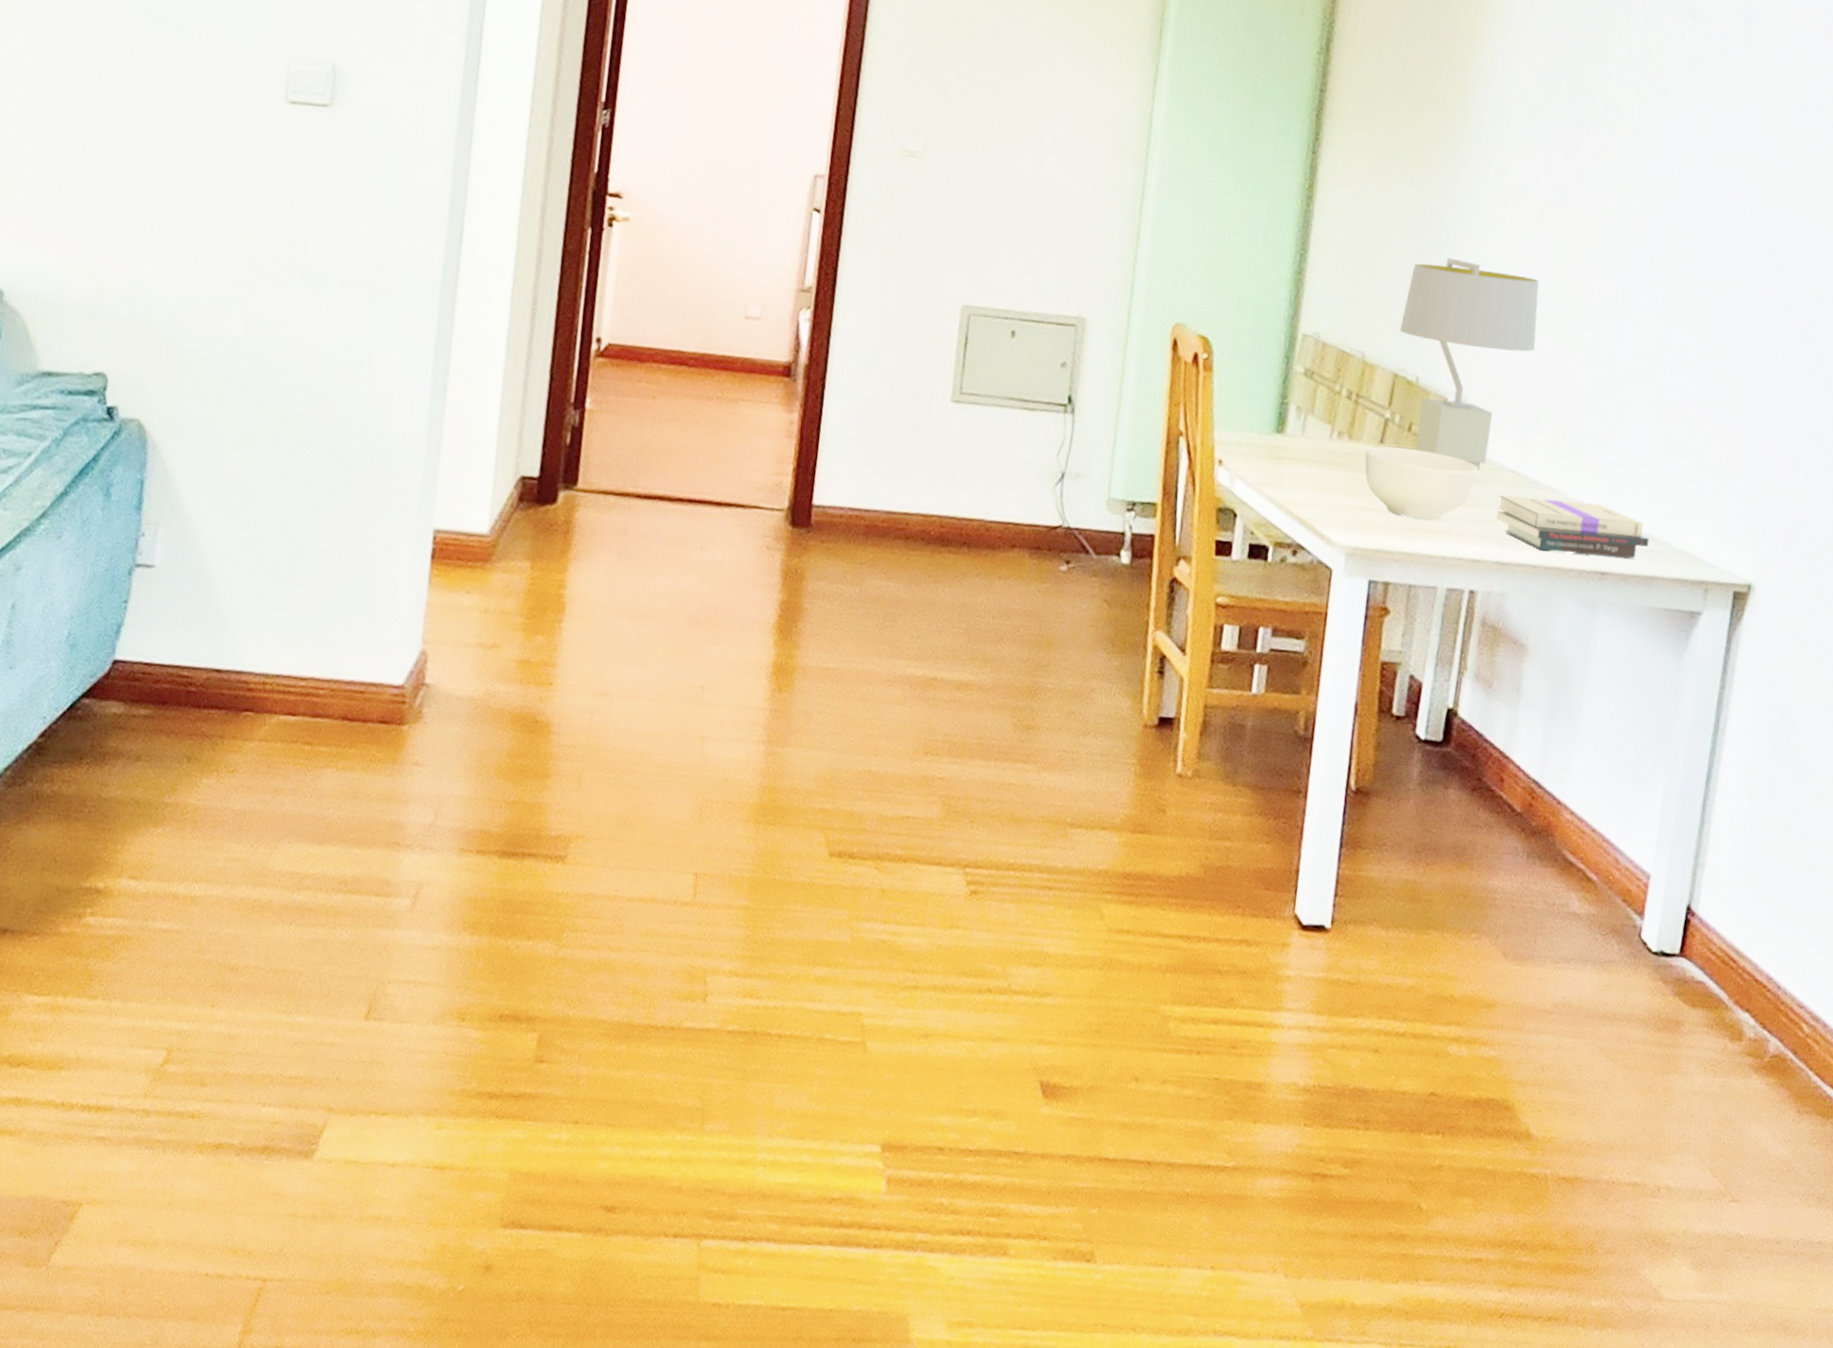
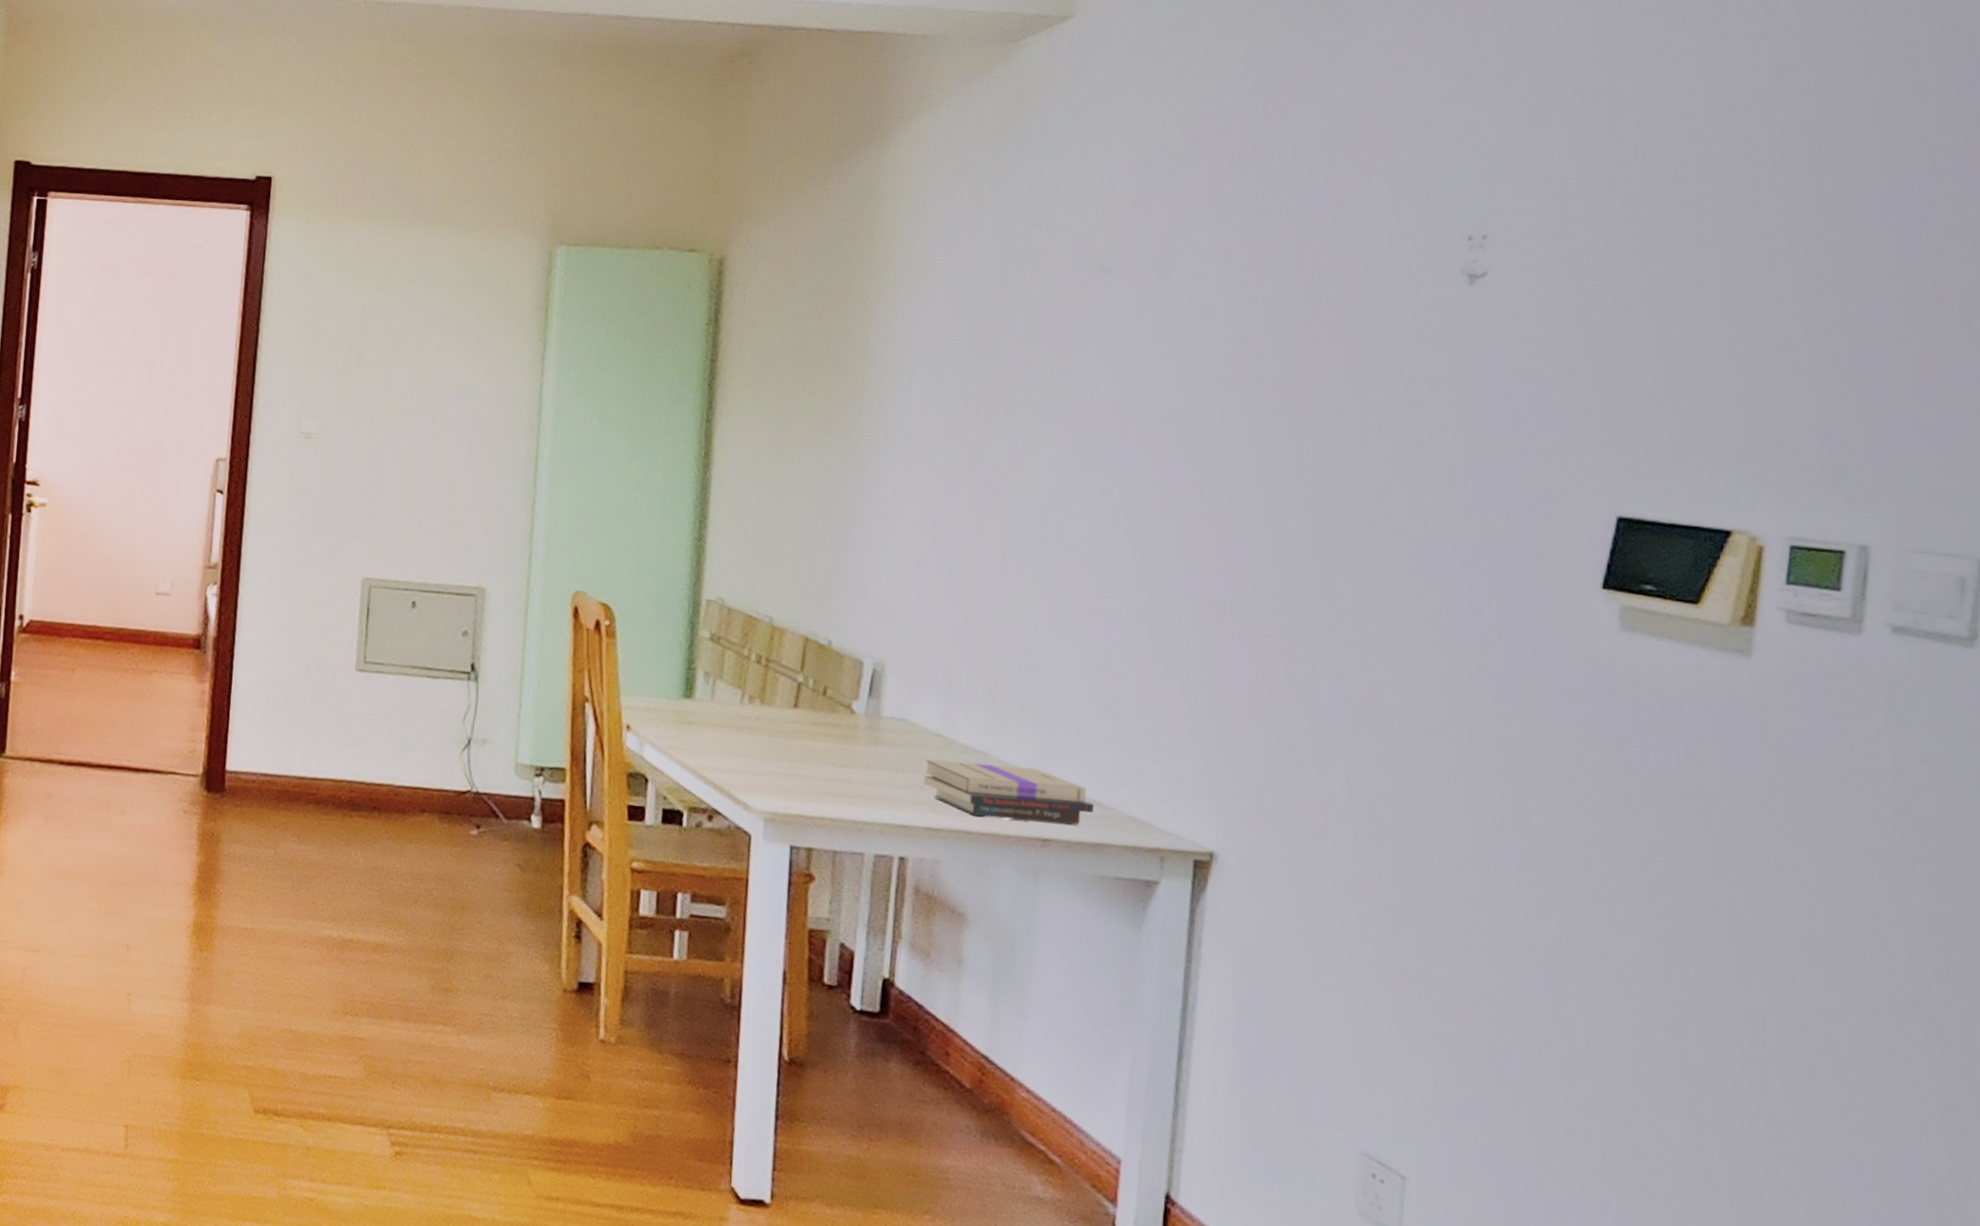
bowl: present [1365,446,1478,520] -> none [779,710,900,785]
table lamp: present [1400,257,1539,470] -> none [808,520,955,733]

